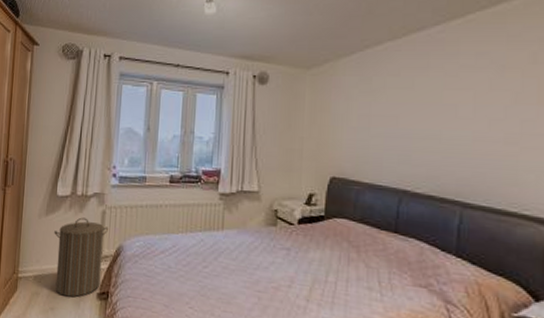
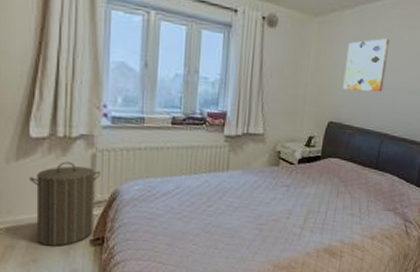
wall art: none [344,83,397,143] -> present [343,38,389,92]

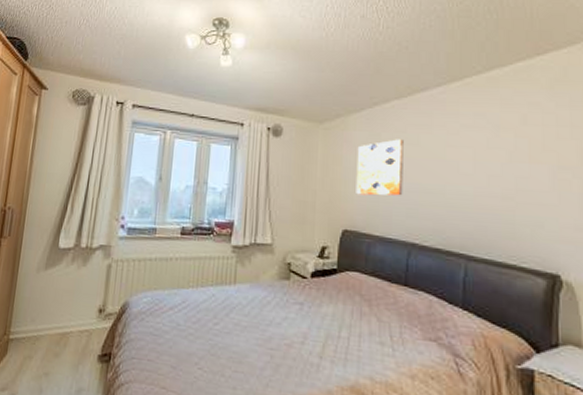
laundry hamper: present [30,161,101,246] -> none [51,271,115,361]

